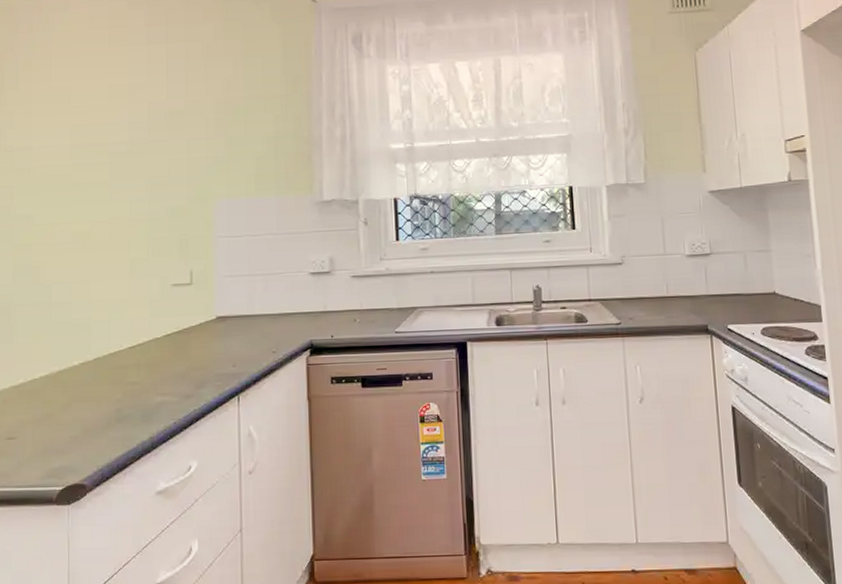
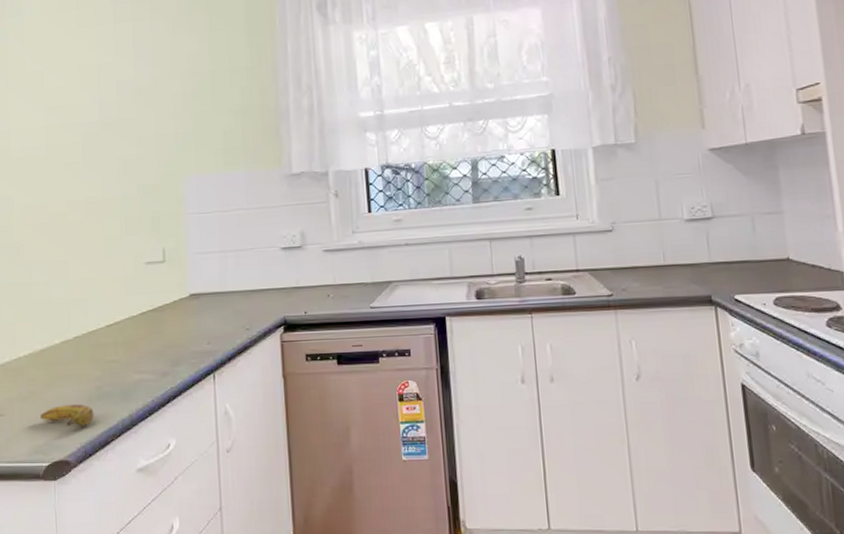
banana: none [55,427,113,450] -> present [40,404,94,427]

